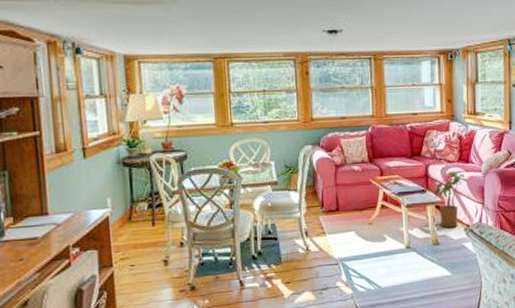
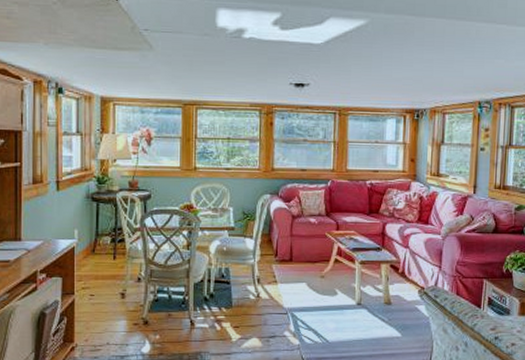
house plant: present [434,172,468,228] -> none [390,232,426,289]

